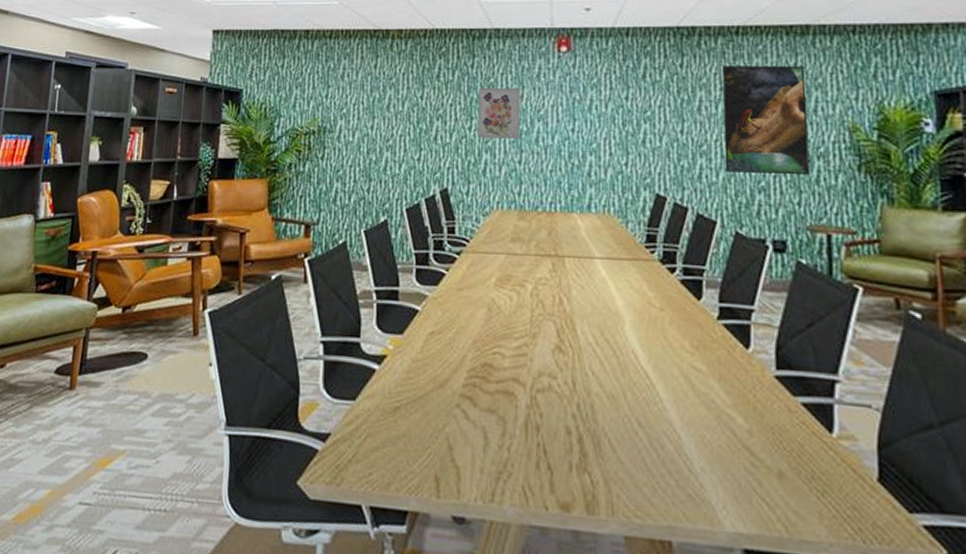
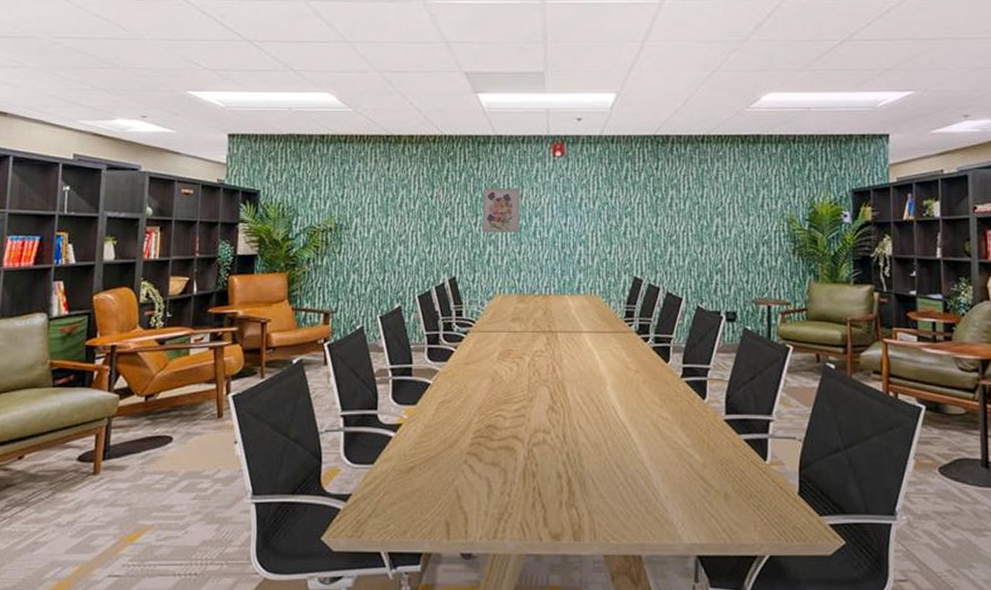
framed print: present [722,65,810,176] -> none [689,169,757,259]

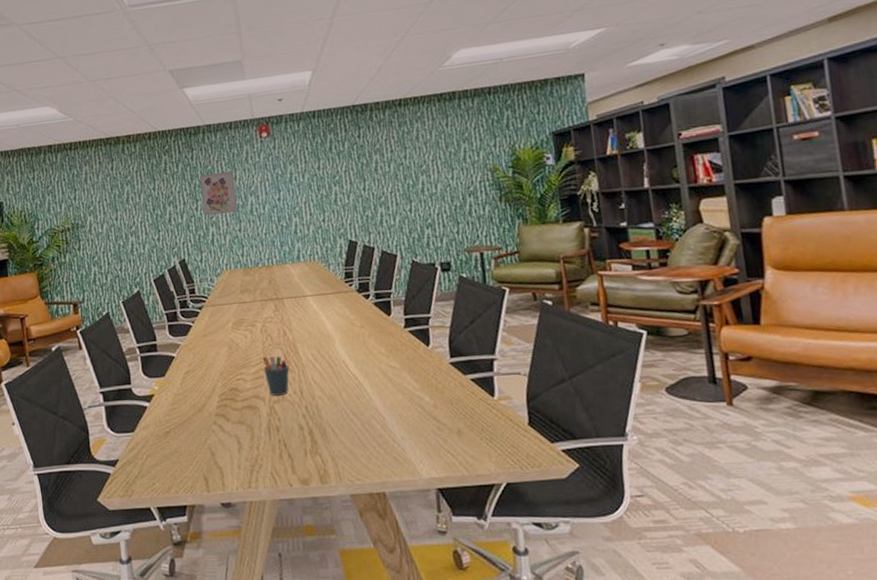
pen holder: none [526,393,555,438] -> present [262,356,290,396]

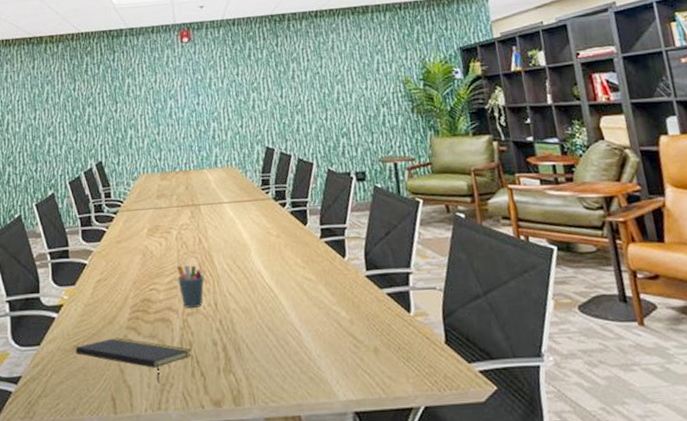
notepad: none [167,423,279,465] -> present [75,337,192,384]
wall art: present [200,171,238,216] -> none [120,75,157,118]

